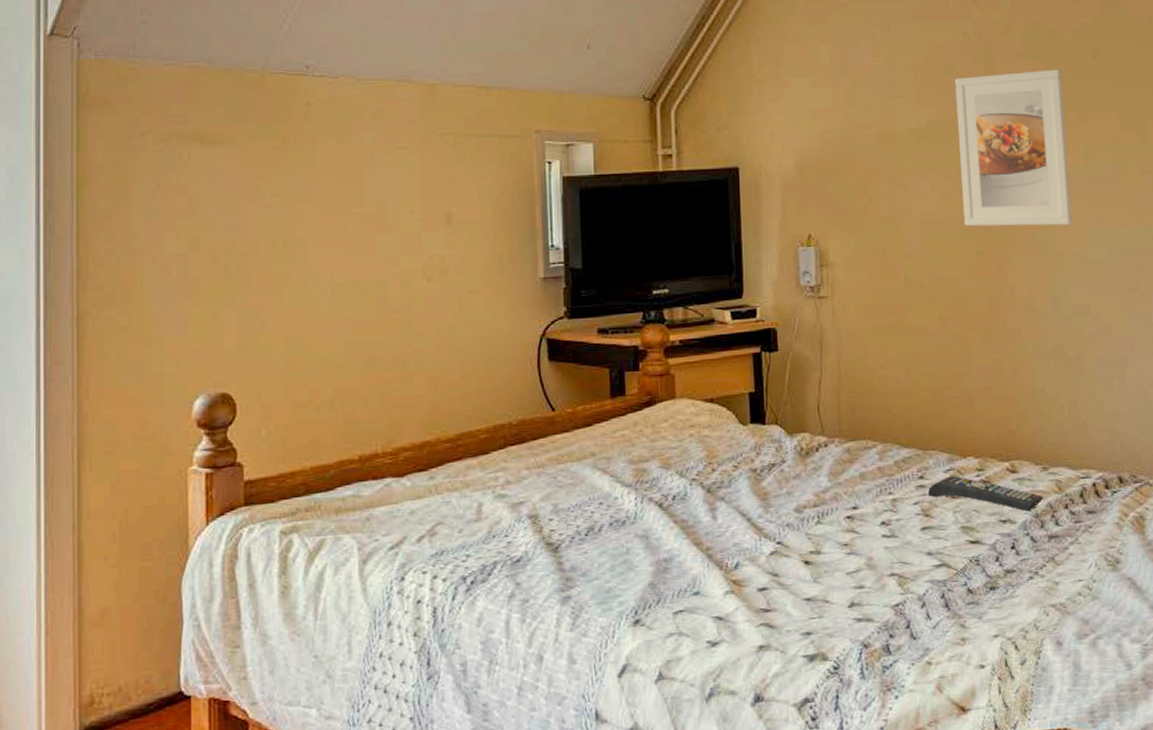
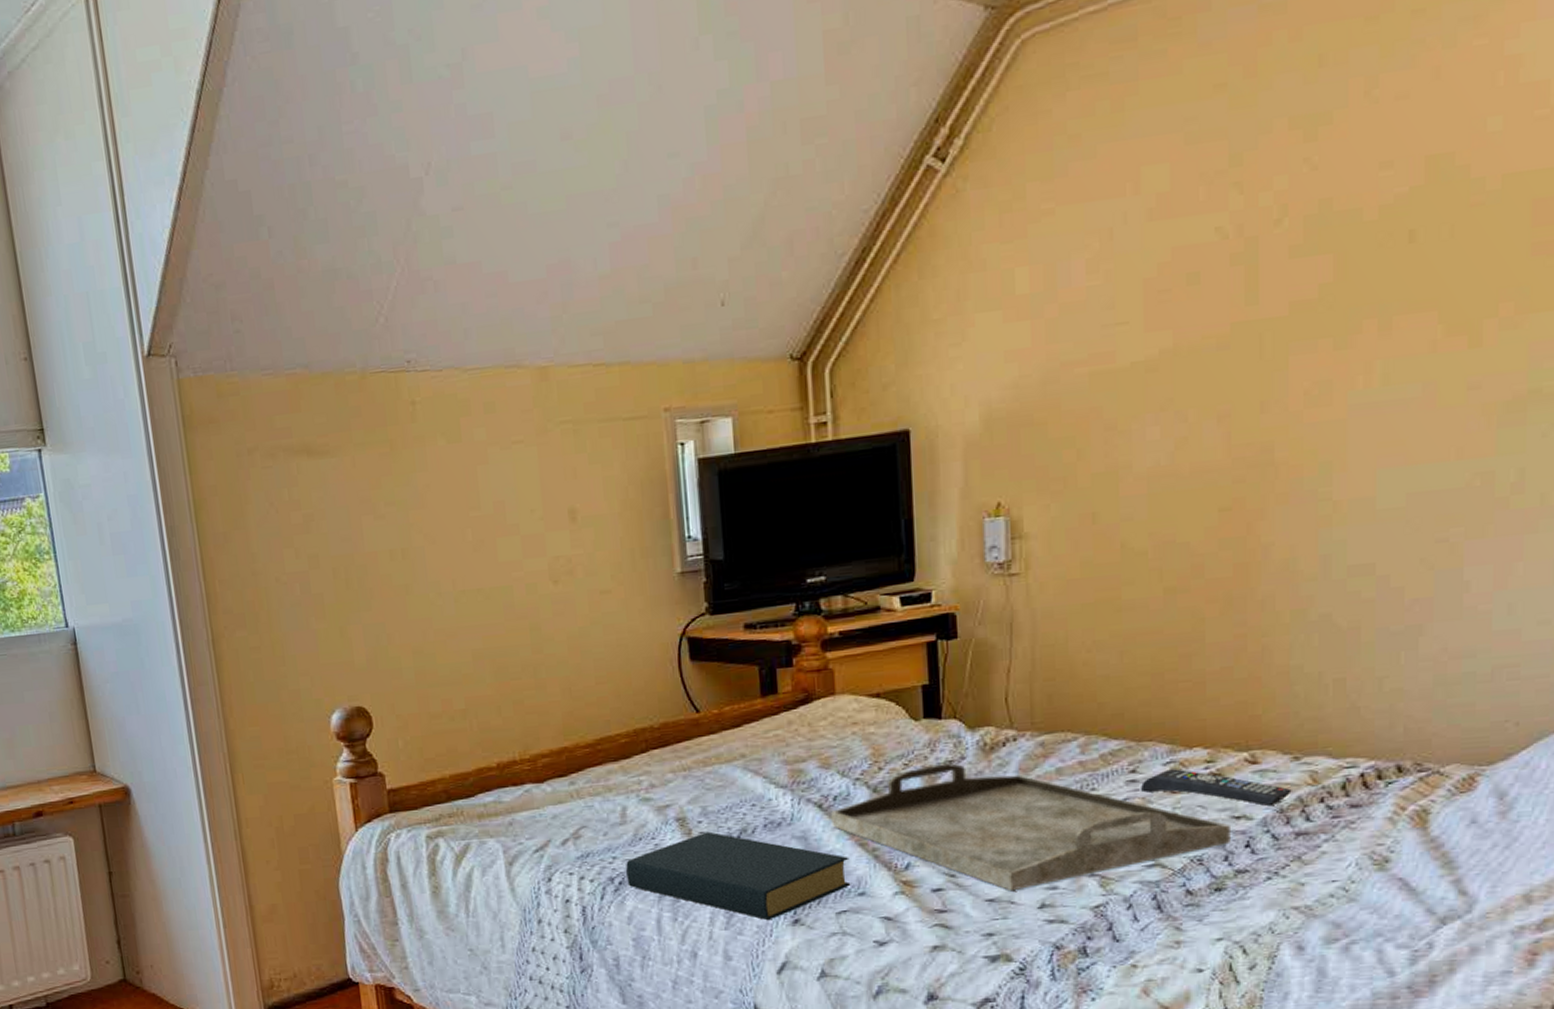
hardback book: none [479,529,687,621] -> present [626,831,851,921]
serving tray: none [670,466,1000,590] -> present [831,763,1230,891]
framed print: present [954,69,1072,227] -> none [1201,261,1359,477]

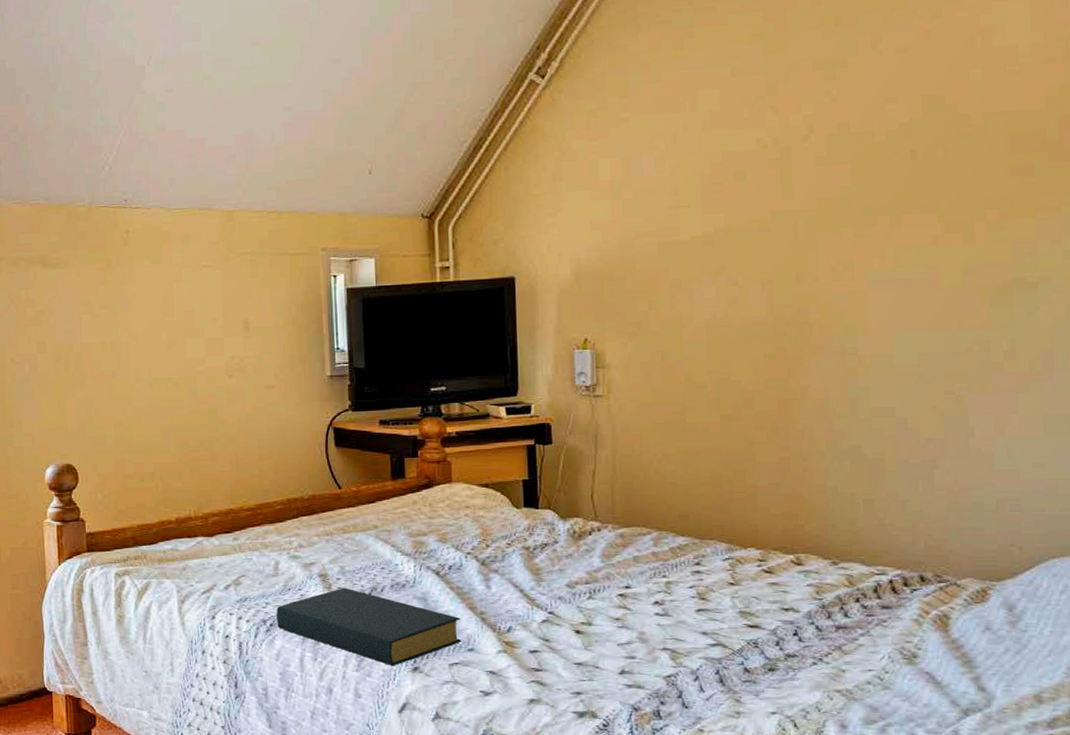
serving tray: present [831,763,1230,891] -> none [446,546,781,658]
remote control: present [1140,769,1292,807] -> none [703,564,832,602]

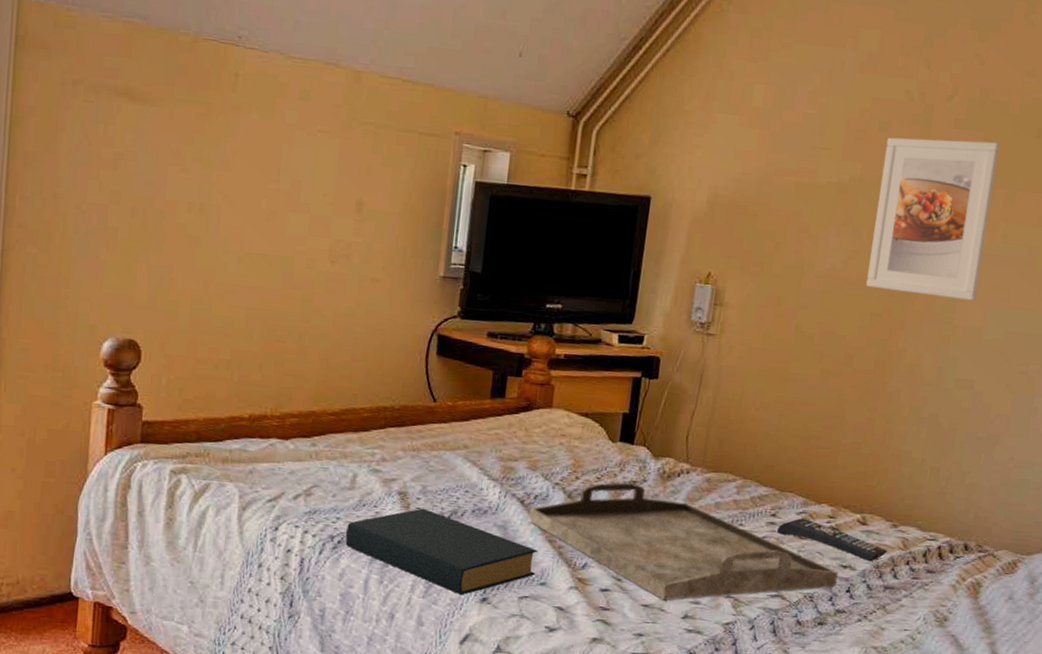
serving tray: none [446,546,781,658] -> present [529,482,838,601]
remote control: none [703,564,832,602] -> present [776,518,888,562]
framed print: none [746,171,877,330] -> present [866,137,1000,301]

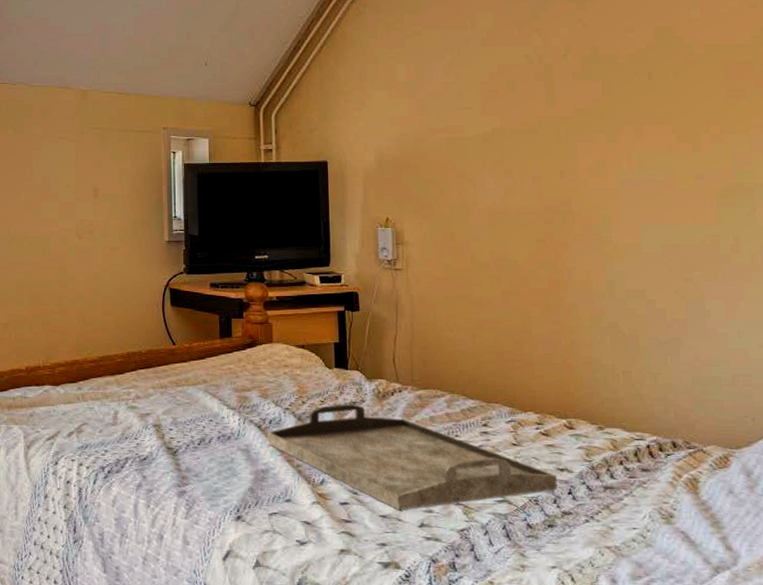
hardback book: present [345,508,538,596] -> none [114,438,280,515]
remote control: present [776,518,888,562] -> none [490,426,599,464]
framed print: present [866,137,1000,301] -> none [517,87,628,221]

